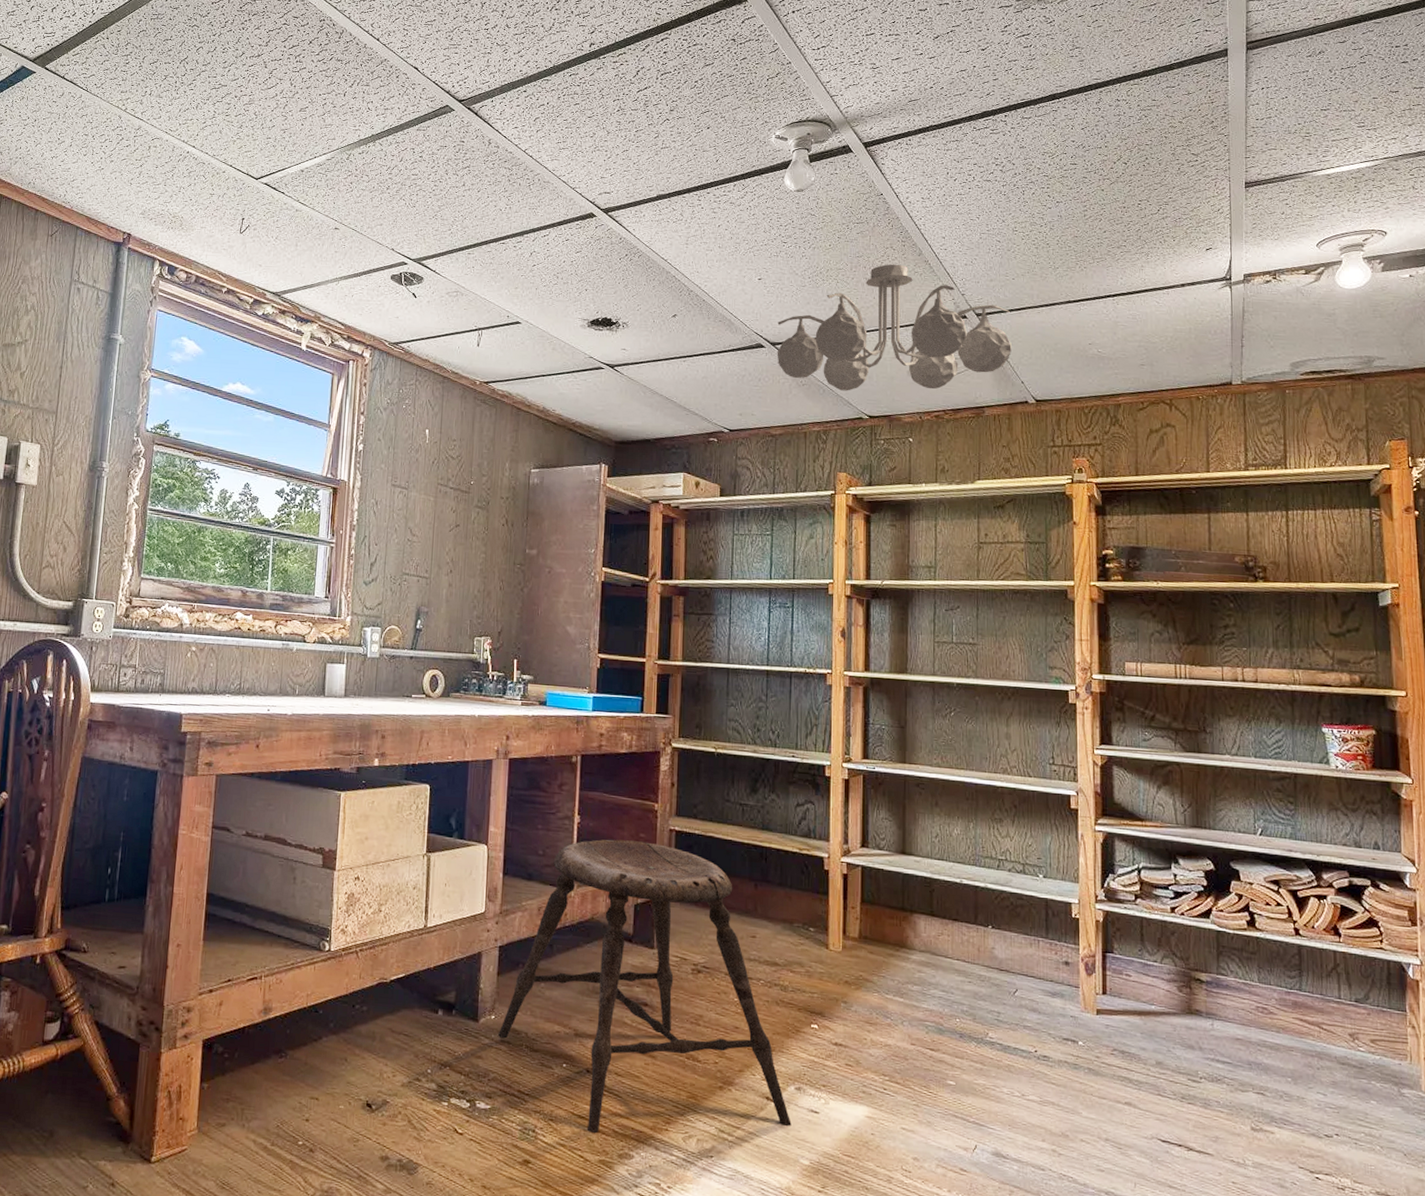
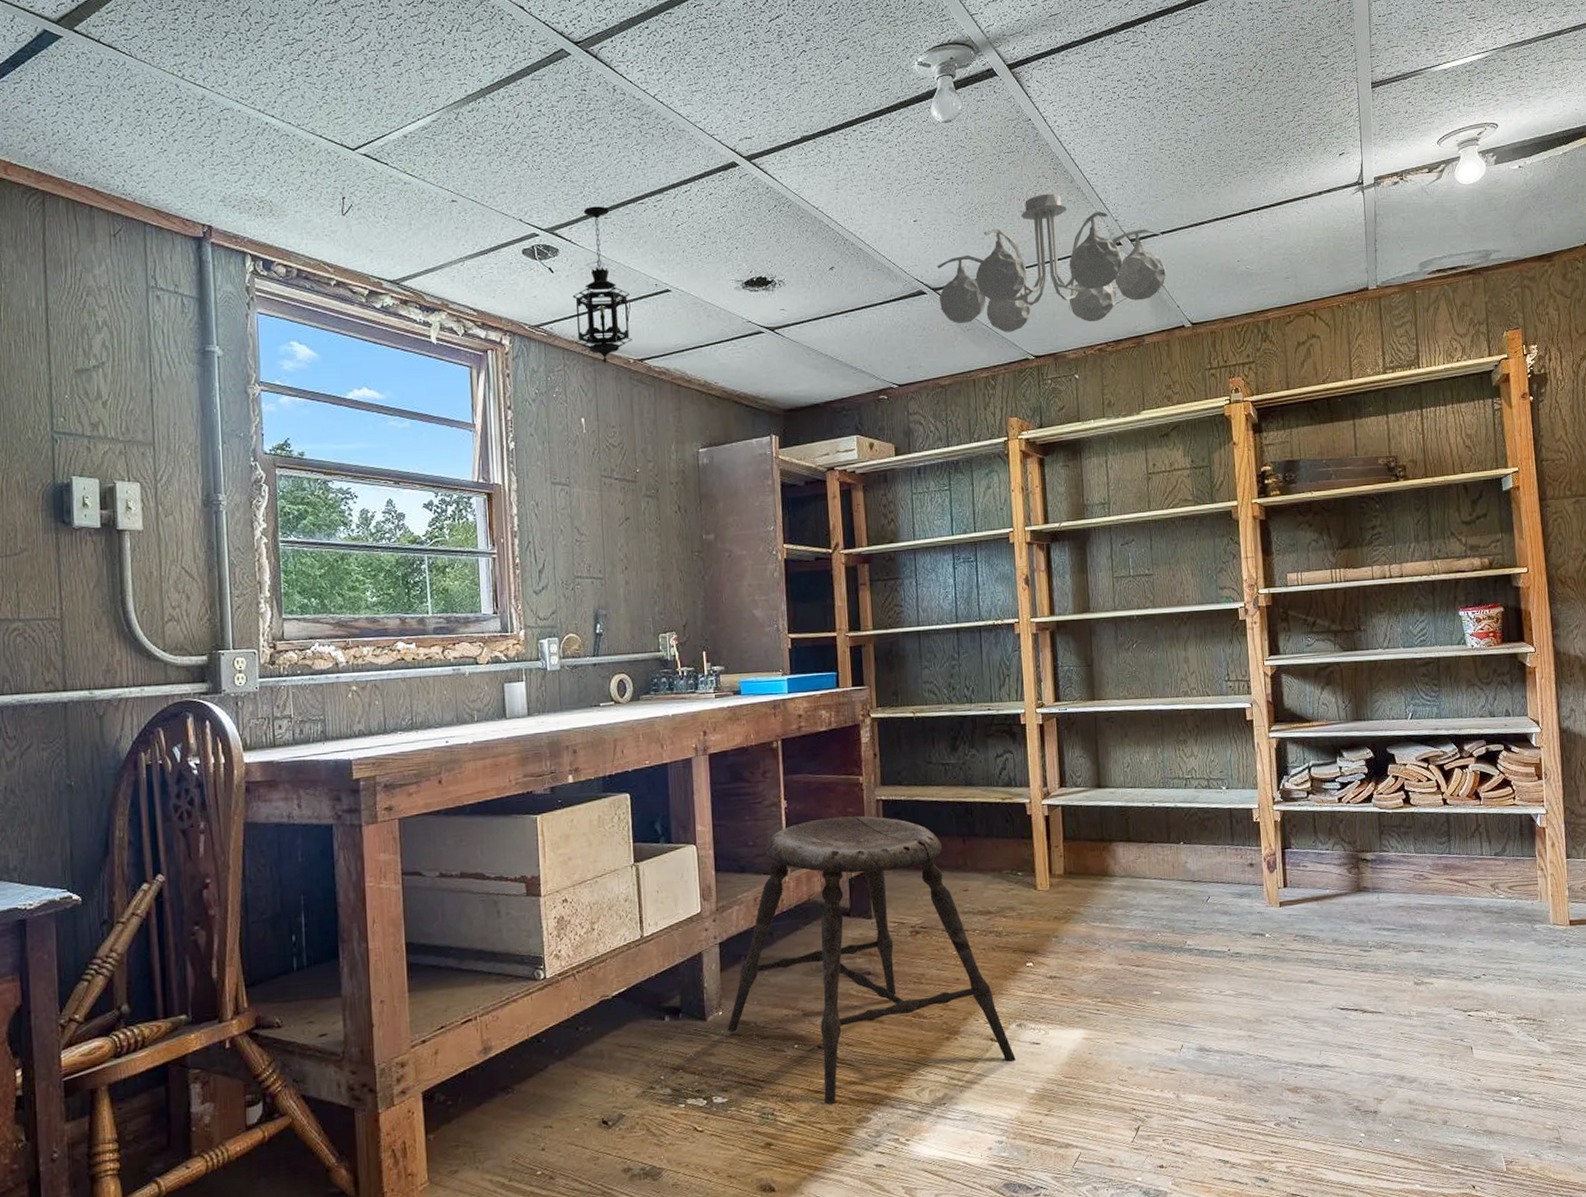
hanging lantern: none [428,242,483,383] -> present [572,206,632,364]

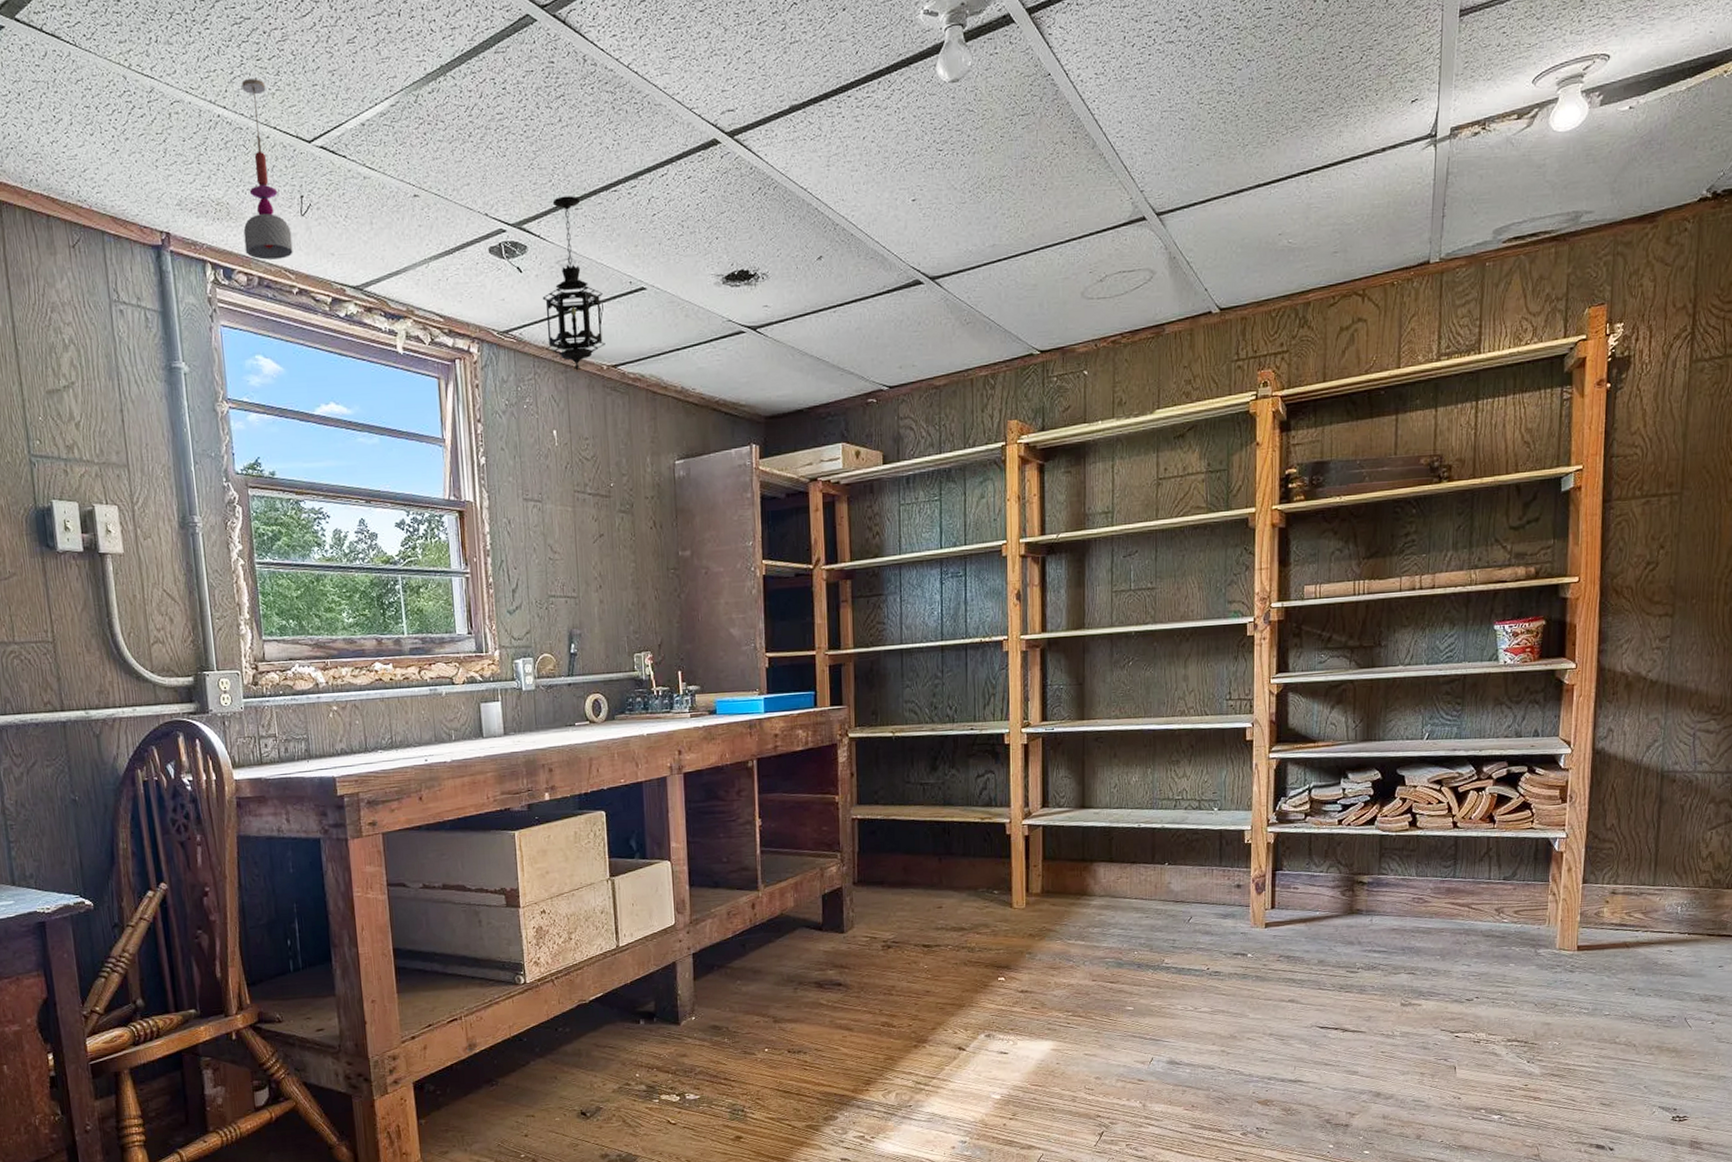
pendant light: none [285,92,333,254] -> present [242,79,293,260]
stool: present [727,816,1016,1106] -> none [699,834,983,1104]
ceiling light fixture: present [937,193,1166,333] -> none [936,162,1195,325]

